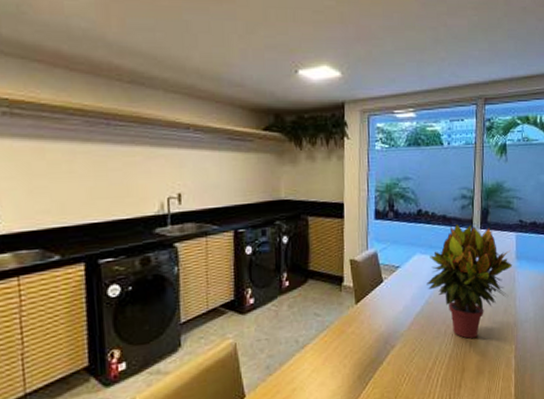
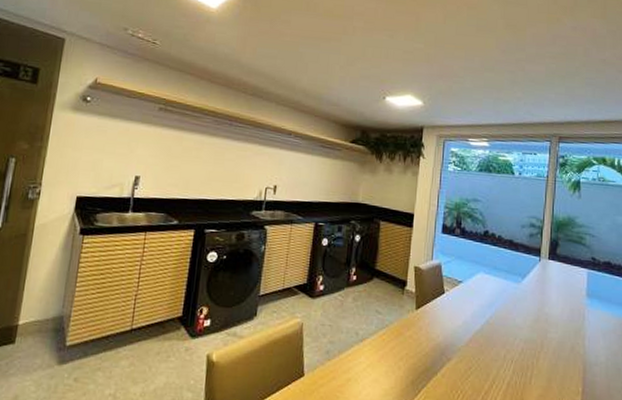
potted plant: present [427,223,513,339] -> none [488,250,583,371]

